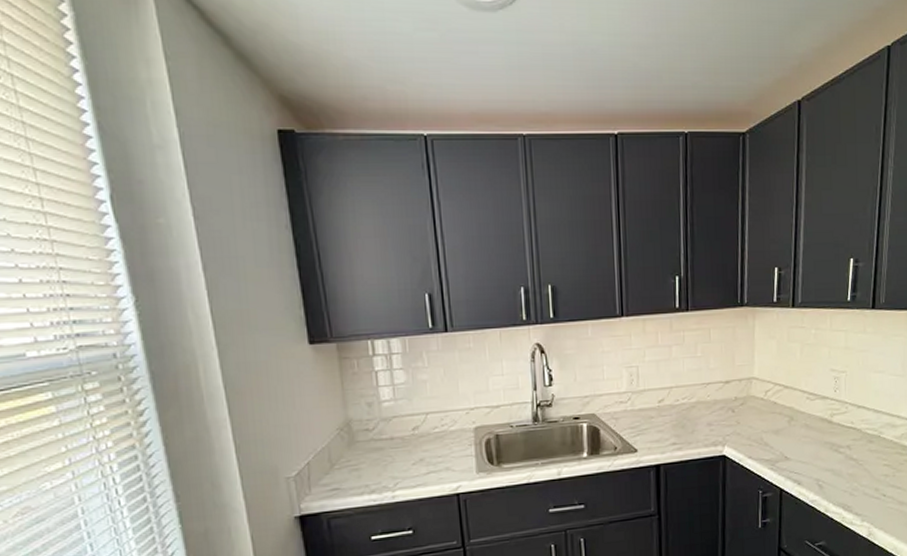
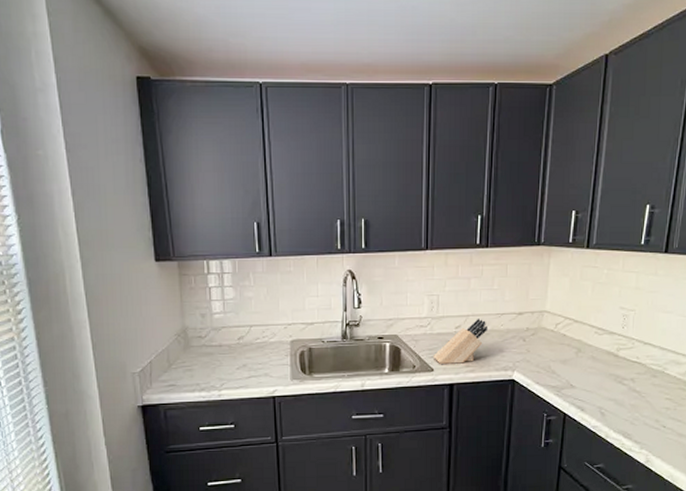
knife block: none [635,389,694,443] -> present [432,318,488,364]

